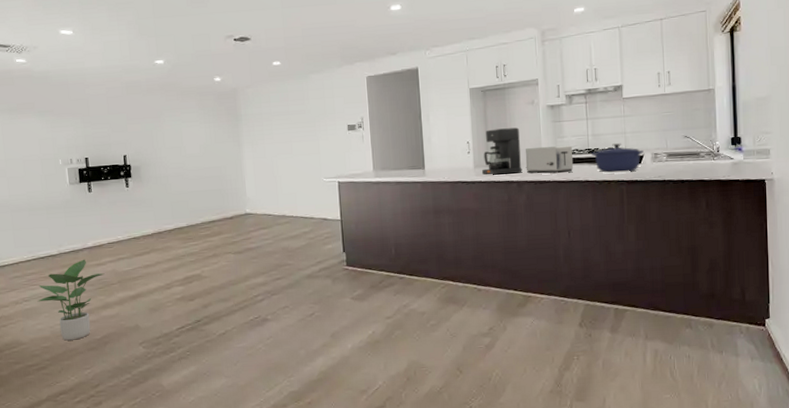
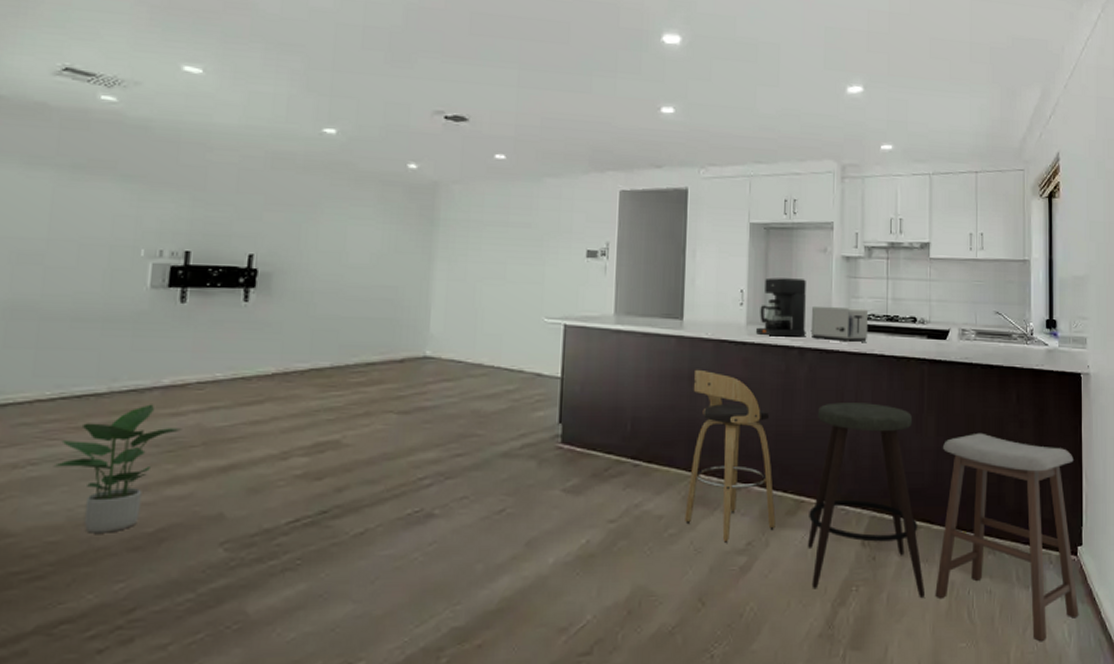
bar stool: none [437,205,510,329] -> present [685,369,776,543]
bar stool: none [535,219,633,362] -> present [808,402,924,597]
cooking pot: present [592,143,643,173] -> none [890,312,950,349]
bar stool: none [642,235,768,393] -> present [935,432,1079,642]

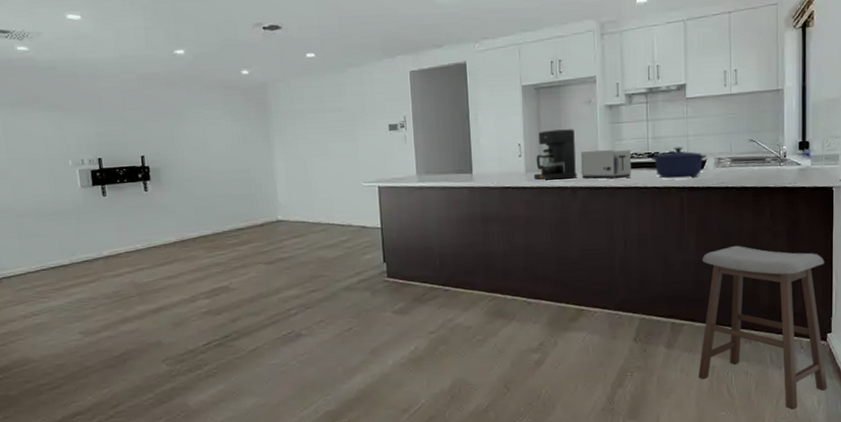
potted plant: present [53,404,183,533] -> none [48,269,123,358]
bar stool: present [685,369,776,543] -> none [485,212,561,344]
bar stool: present [808,402,924,597] -> none [588,228,689,379]
cooking pot: none [890,312,950,349] -> present [651,147,706,179]

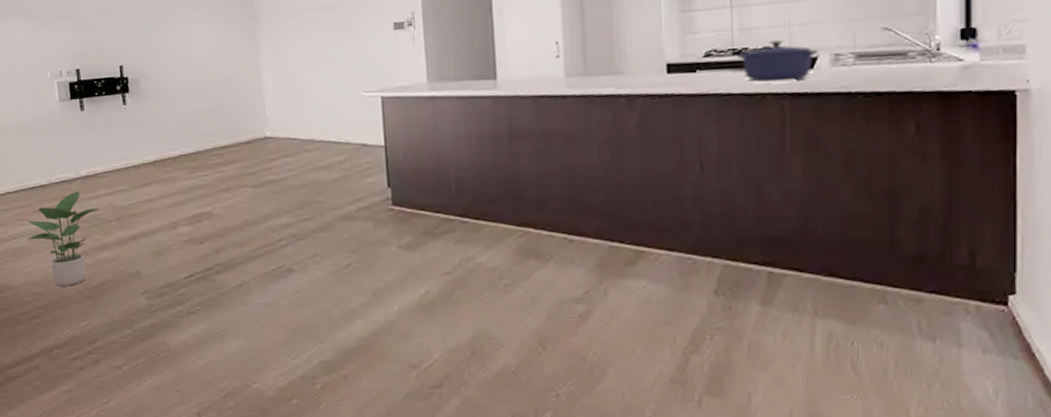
potted plant: none [48,269,123,358] -> present [27,191,101,287]
coffee maker: present [533,129,577,181] -> none [575,21,634,88]
toaster: present [580,149,632,180] -> none [638,44,710,86]
bar stool: present [698,245,828,410] -> none [808,170,1010,399]

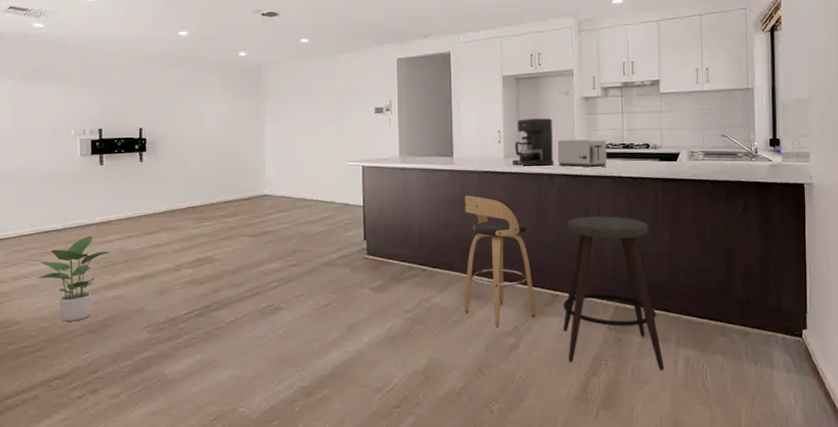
bar stool: none [513,127,614,292] -> present [464,195,536,327]
coffee maker: none [575,21,634,88] -> present [511,118,554,167]
toaster: none [638,44,710,86] -> present [557,139,607,168]
bar stool: none [650,147,794,347] -> present [563,216,664,370]
cooking pot: present [737,40,818,83] -> none [626,139,680,170]

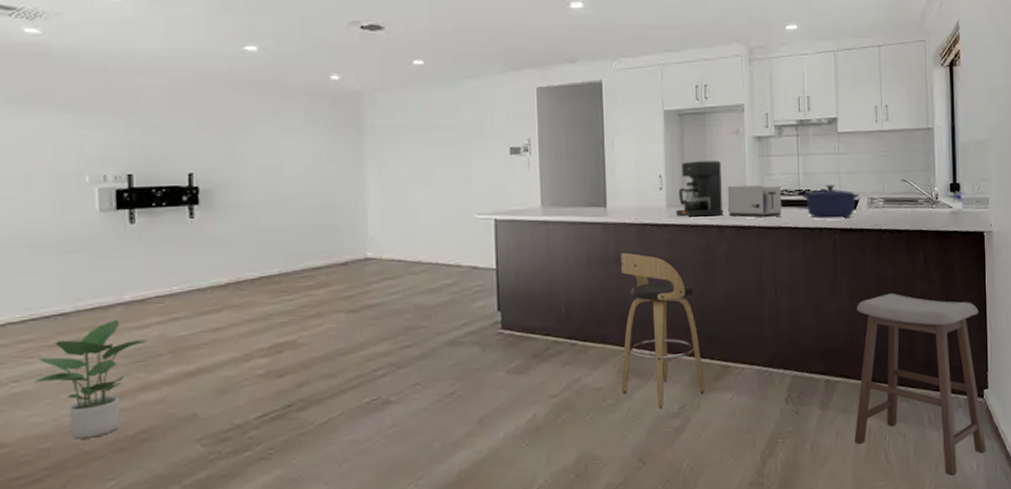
bar stool: present [563,216,664,370] -> none [735,272,845,444]
cooking pot: none [626,139,680,170] -> present [802,184,859,220]
bar stool: none [673,237,804,407] -> present [854,293,986,476]

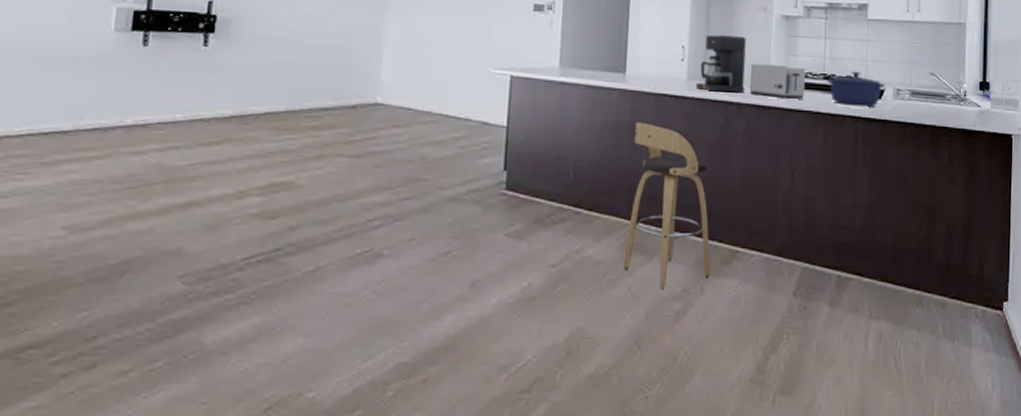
potted plant: present [33,319,148,439] -> none [21,142,144,264]
bar stool: present [854,293,986,476] -> none [863,190,1003,393]

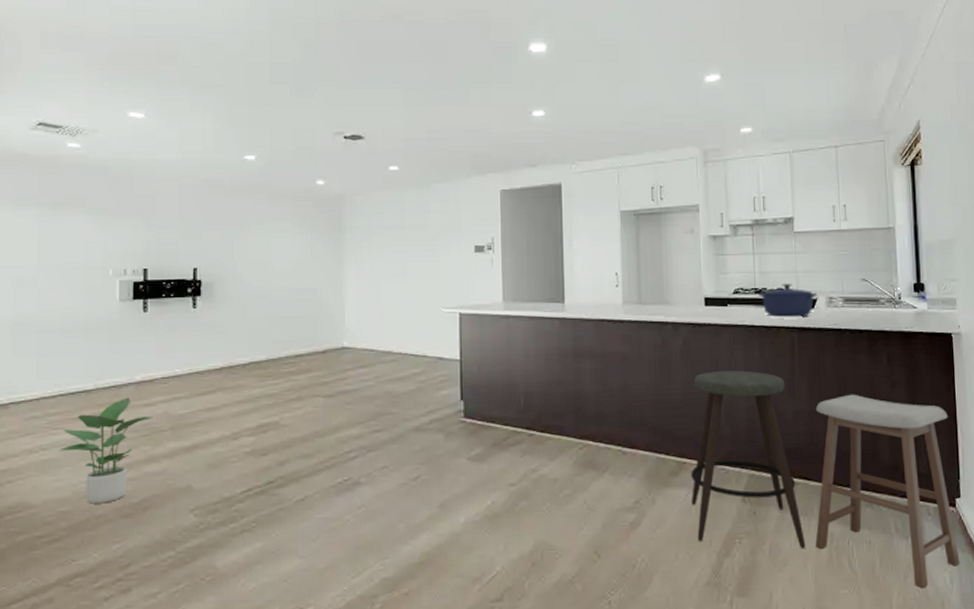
potted plant: none [21,142,144,264] -> present [58,397,154,504]
bar stool: present [623,121,711,289] -> none [577,347,660,502]
coffee maker: present [695,34,746,93] -> none [631,259,679,315]
bar stool: none [742,157,853,347] -> present [691,370,805,548]
toaster: present [749,63,806,100] -> none [682,282,738,316]
bar stool: none [863,190,1003,393] -> present [815,394,960,589]

